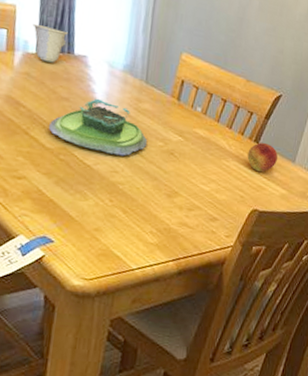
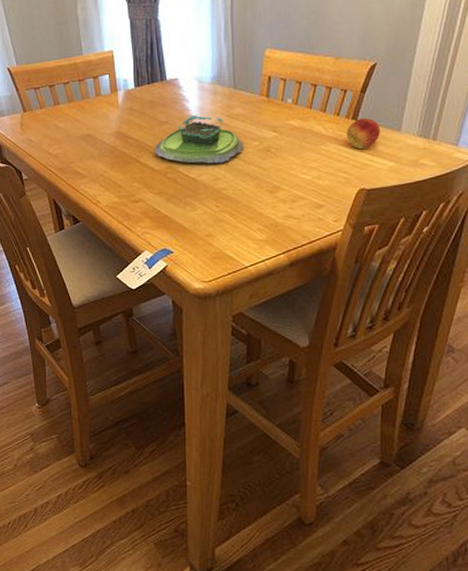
cup: present [32,24,68,63] -> none [128,61,159,94]

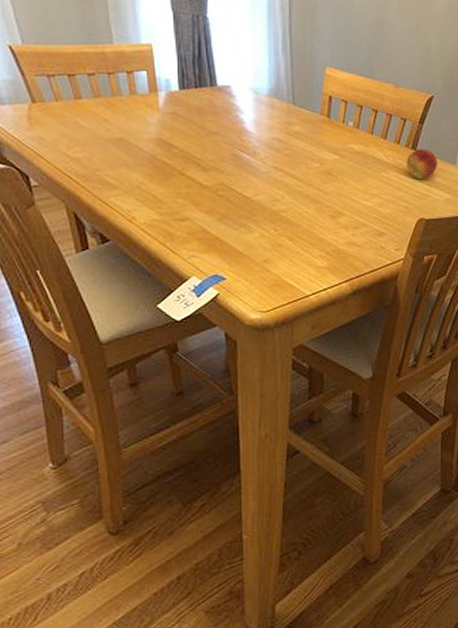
plant pot: present [155,114,244,164] -> none [204,128,304,183]

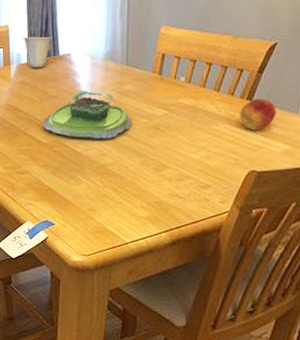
cup: none [171,61,208,98] -> present [23,36,52,68]
plant pot: none [204,128,304,183] -> present [43,90,133,139]

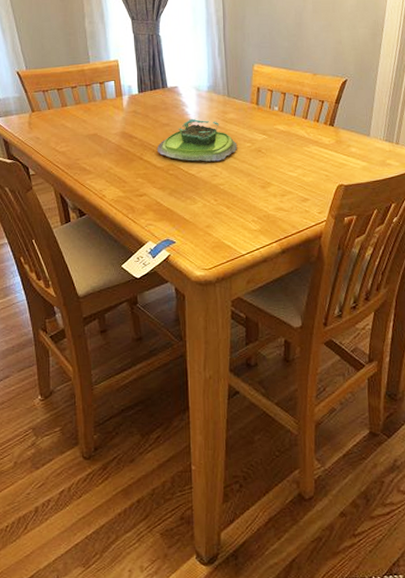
cup: present [23,36,52,68] -> none [132,71,160,99]
fruit: present [239,98,277,131] -> none [325,124,354,151]

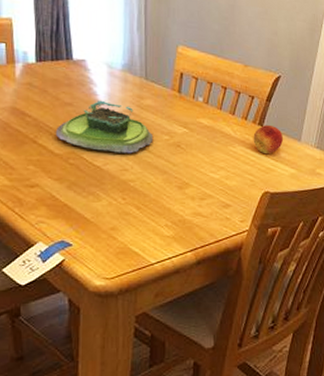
fruit: none [325,124,354,151] -> present [253,124,284,155]

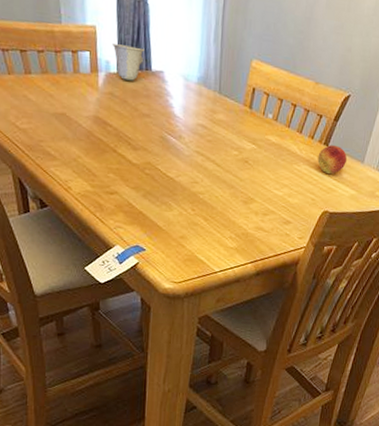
cup: none [30,35,65,71] -> present [112,44,145,81]
plant pot: present [56,100,154,154] -> none [134,112,224,167]

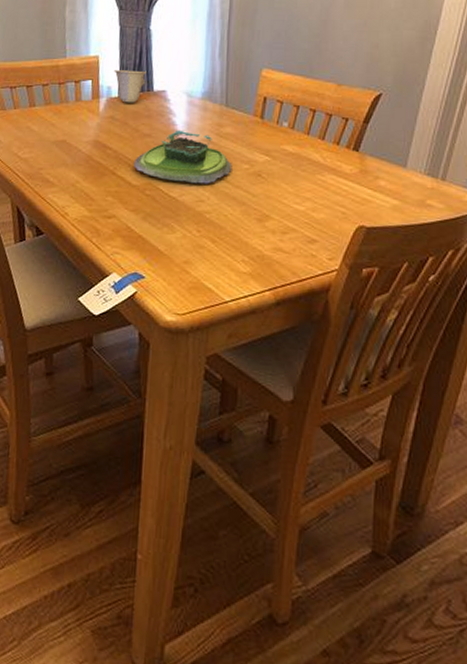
plant pot: none [134,112,224,167] -> present [134,130,233,184]
fruit: present [317,144,348,175] -> none [346,149,385,184]

